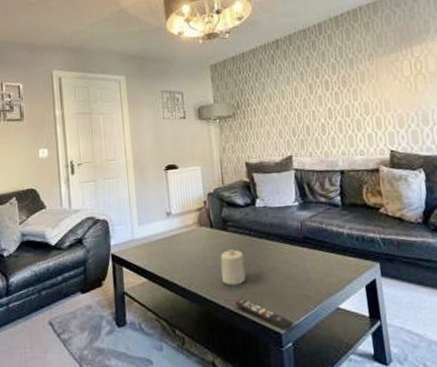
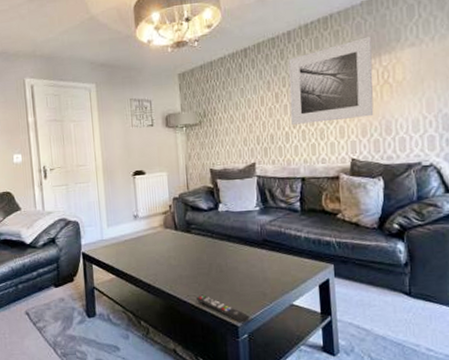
candle: present [220,249,246,286] -> none [183,250,207,283]
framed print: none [321,28,410,116] -> present [288,36,374,125]

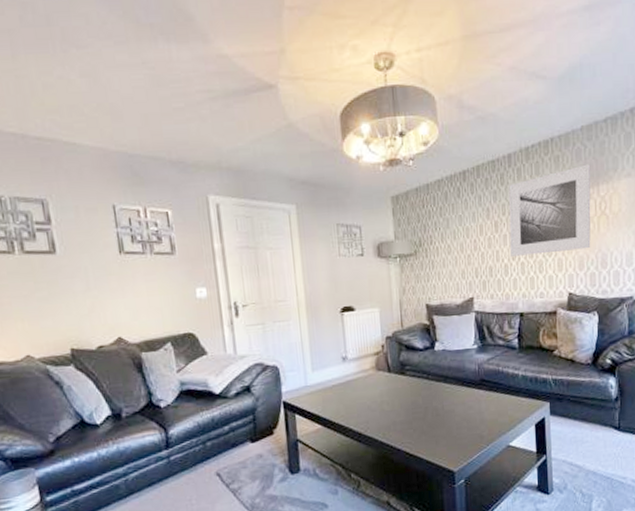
remote control: present [195,294,250,324] -> none [410,441,466,469]

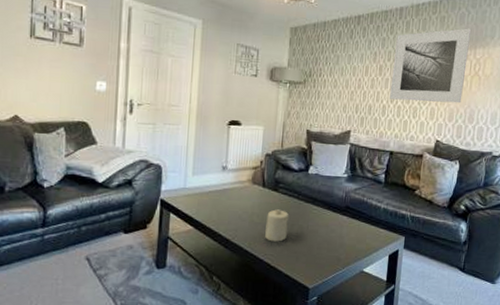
candle: none [397,393,422,429] -> present [265,209,288,242]

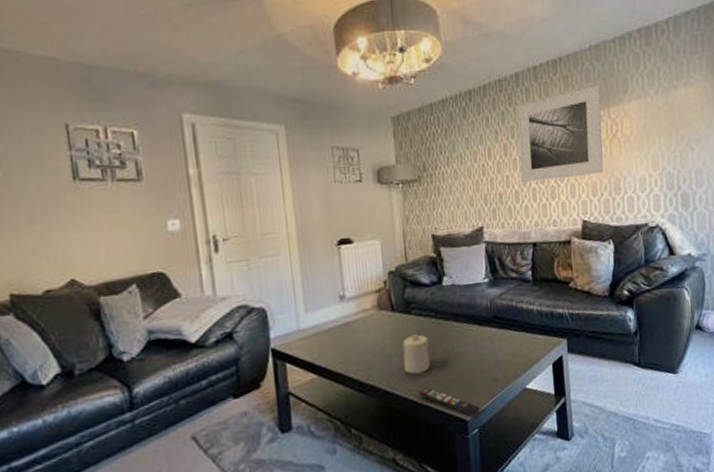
remote control: none [272,254,321,286] -> present [418,387,480,418]

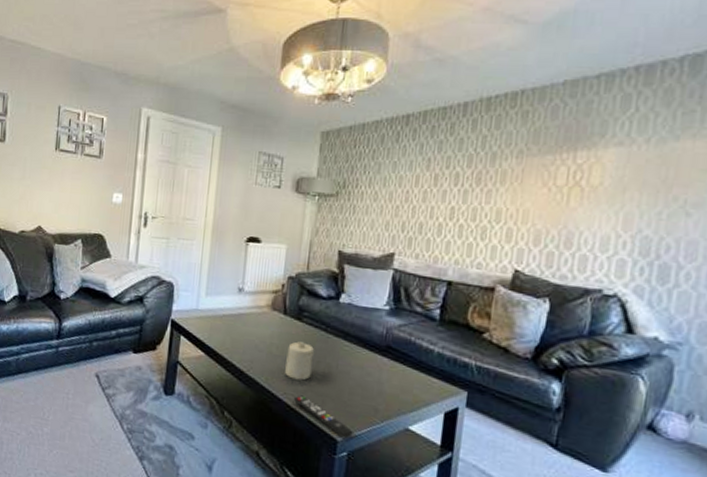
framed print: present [517,85,604,182] -> none [448,124,570,223]

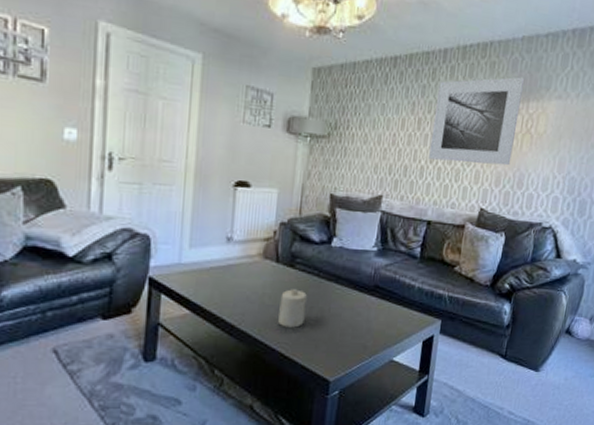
remote control: present [293,395,353,440] -> none [286,342,344,379]
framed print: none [448,124,570,223] -> present [429,76,525,166]

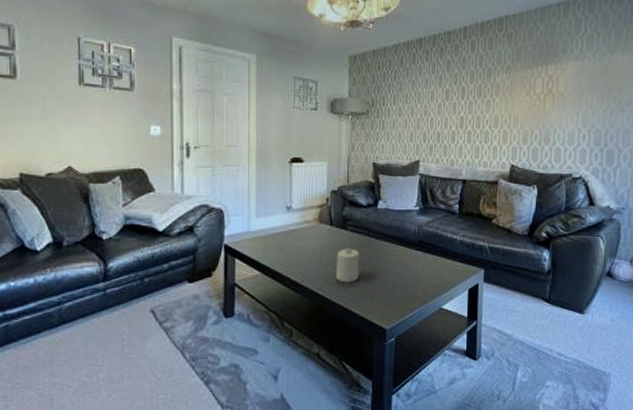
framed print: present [429,76,525,166] -> none [459,44,542,125]

